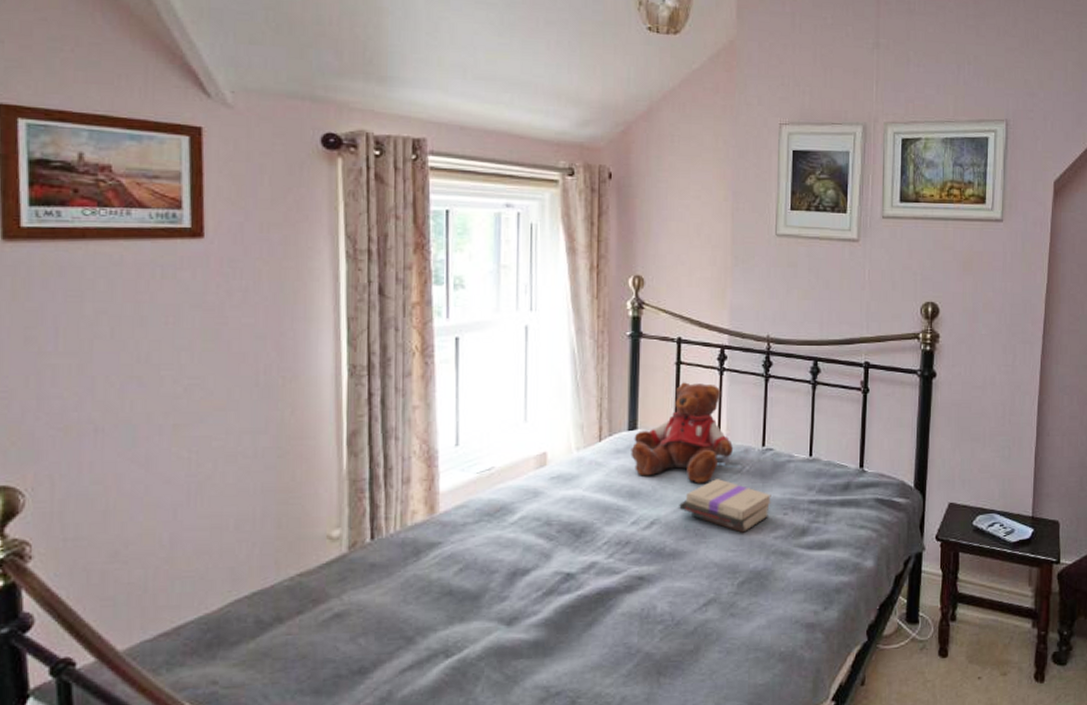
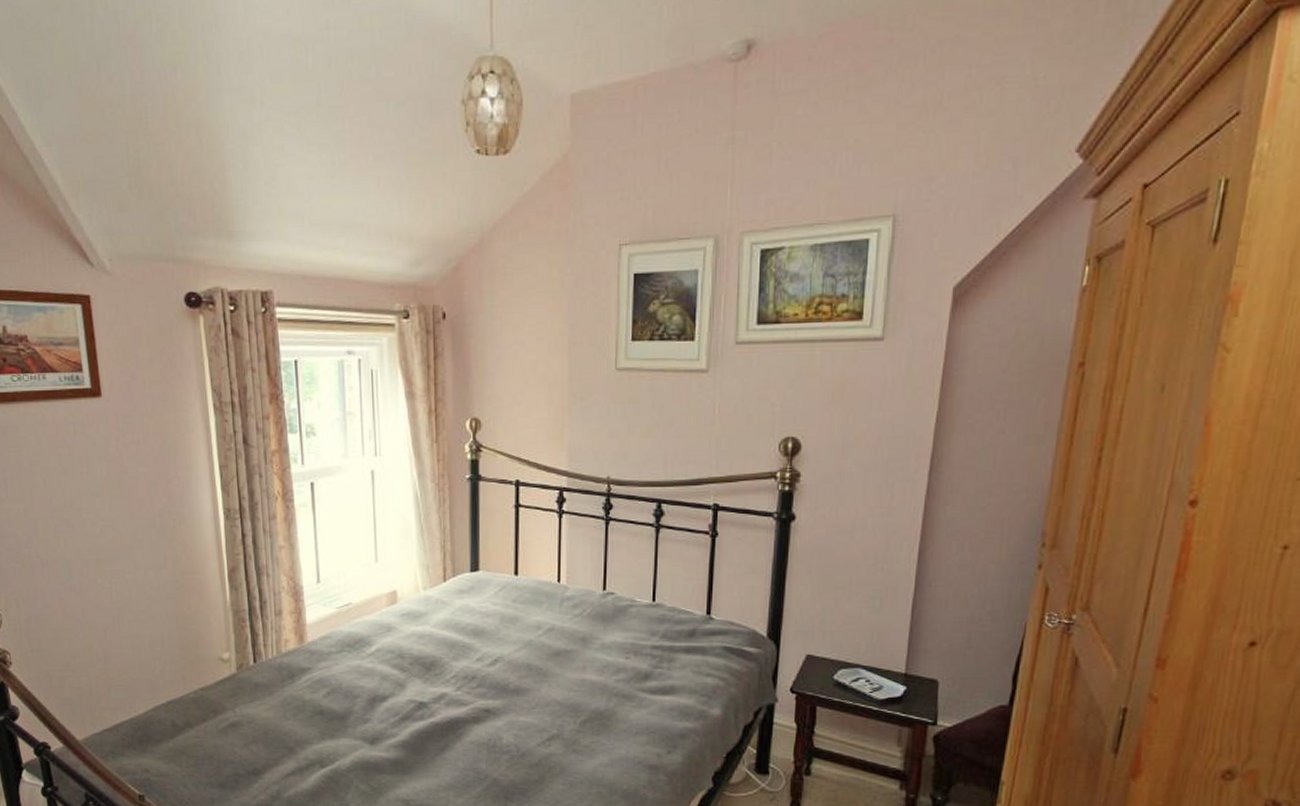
teddy bear: present [631,382,734,483] -> none [474,525,574,625]
books: present [679,479,771,533] -> none [521,621,613,674]

